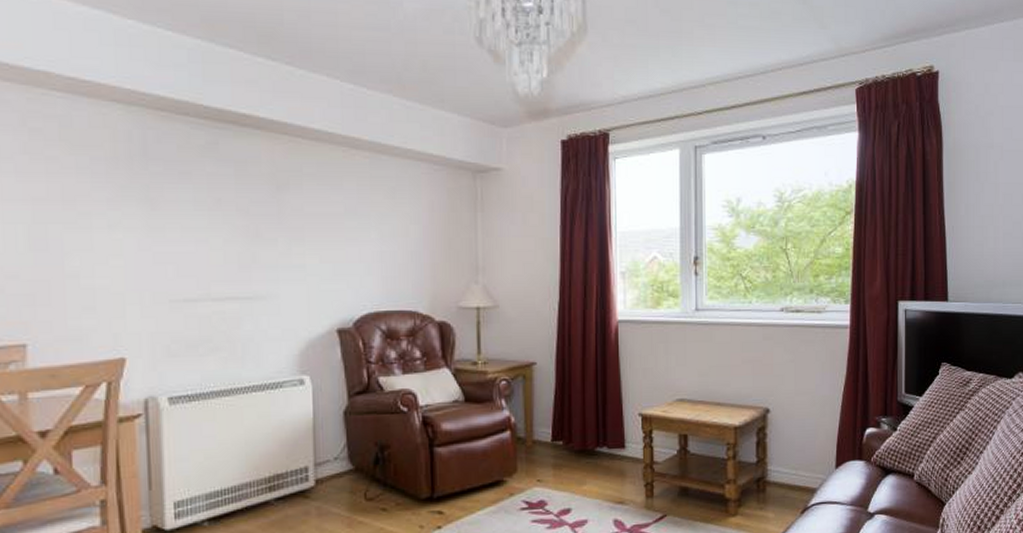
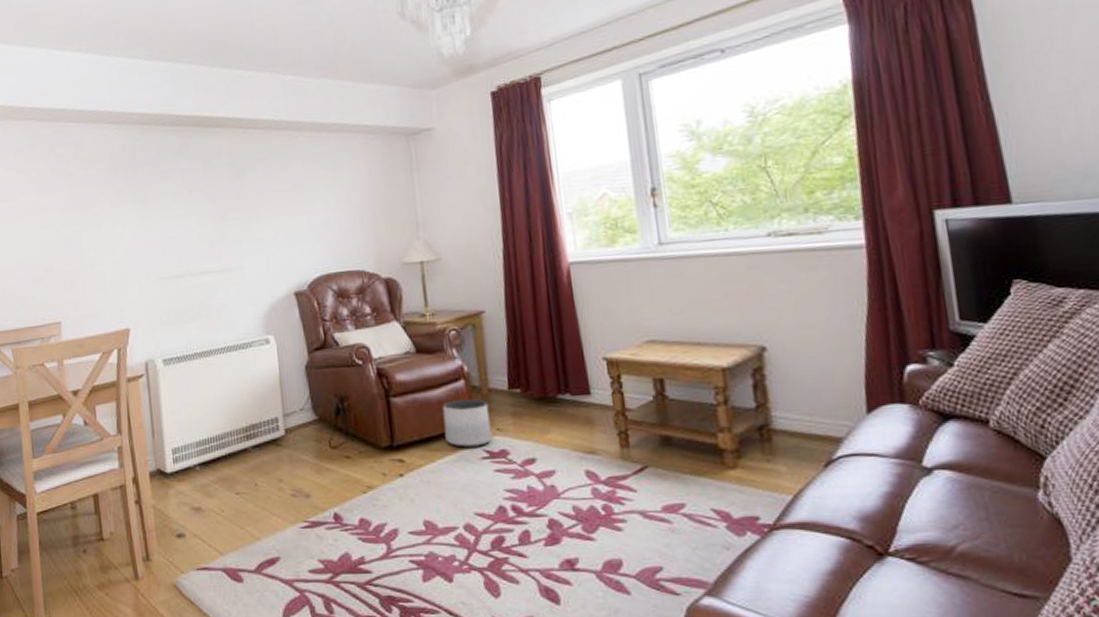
planter: none [486,451,532,499] -> present [442,399,492,448]

